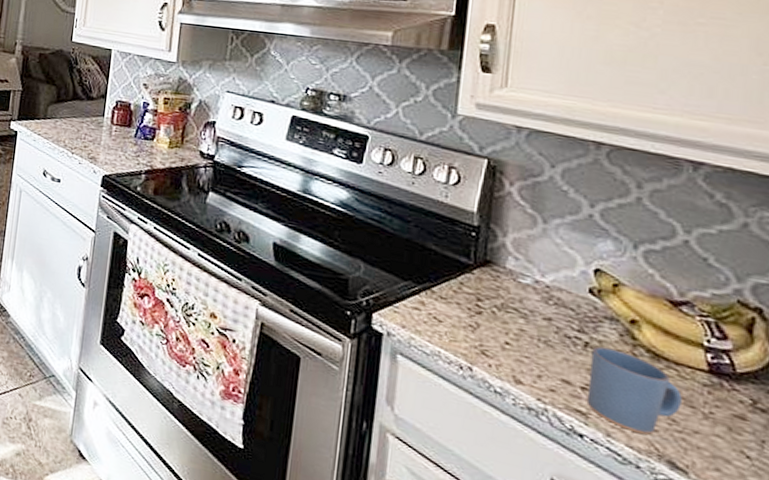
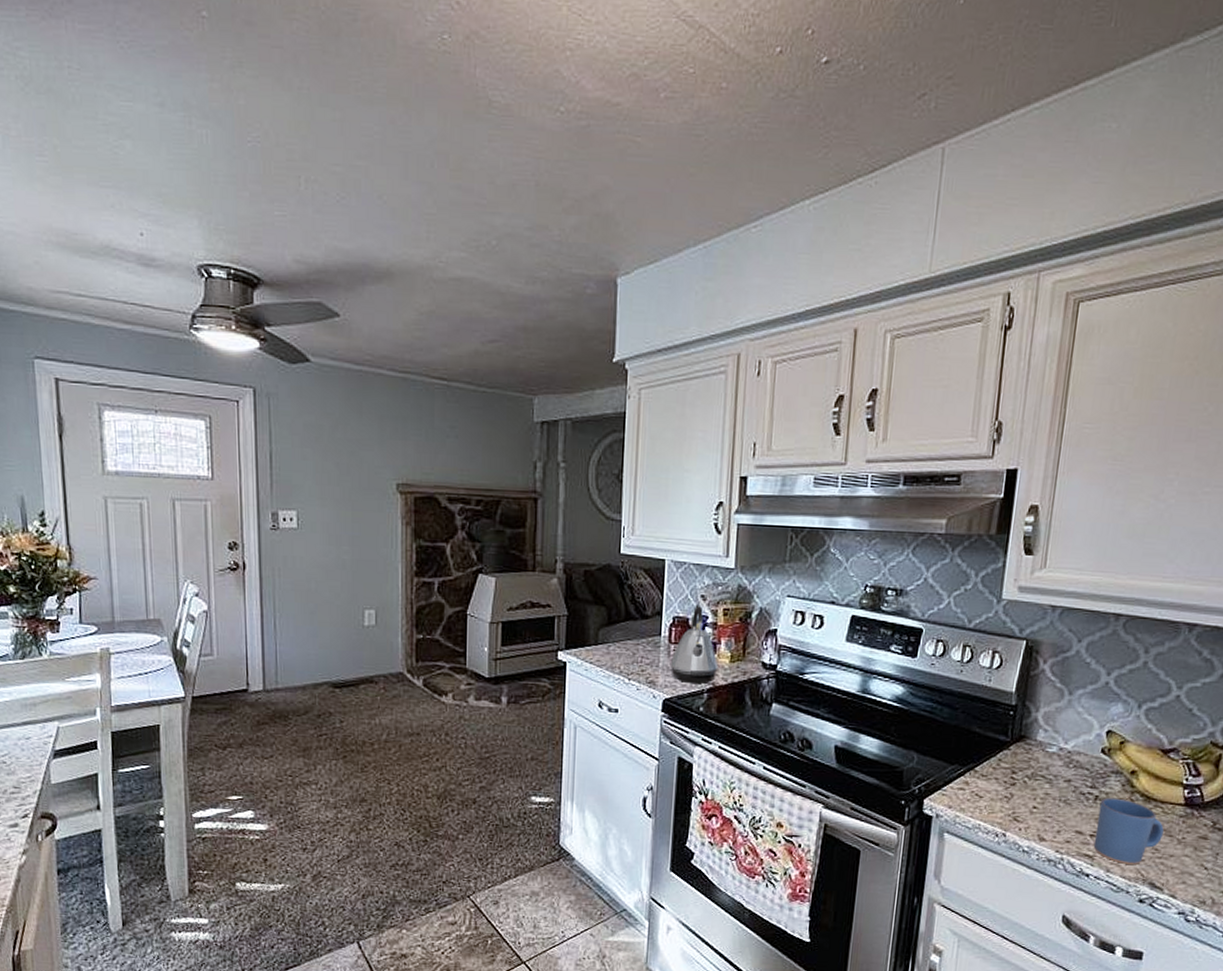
kettle: none [110,91,157,165] -> present [670,604,719,684]

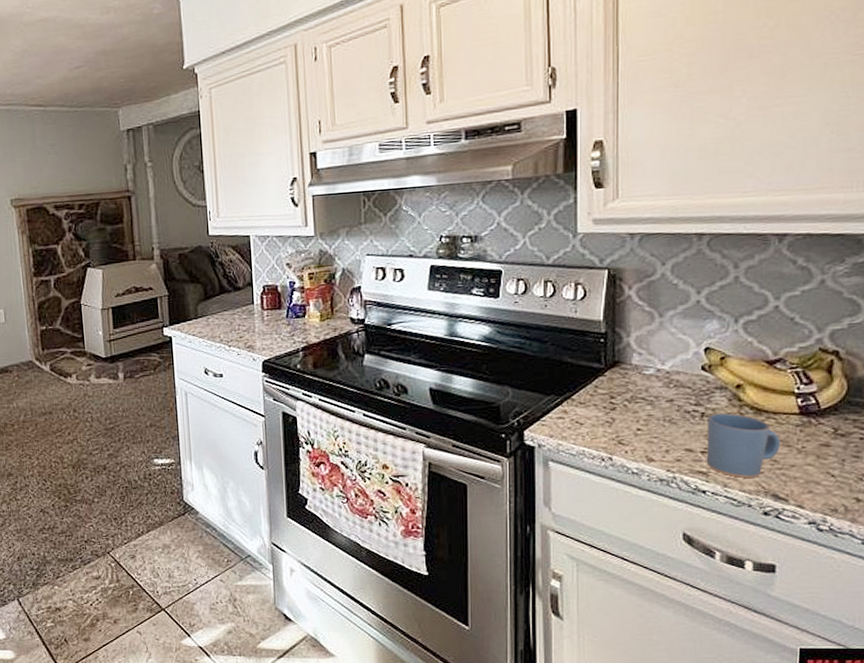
kettle: present [670,604,719,684] -> none [265,272,310,344]

